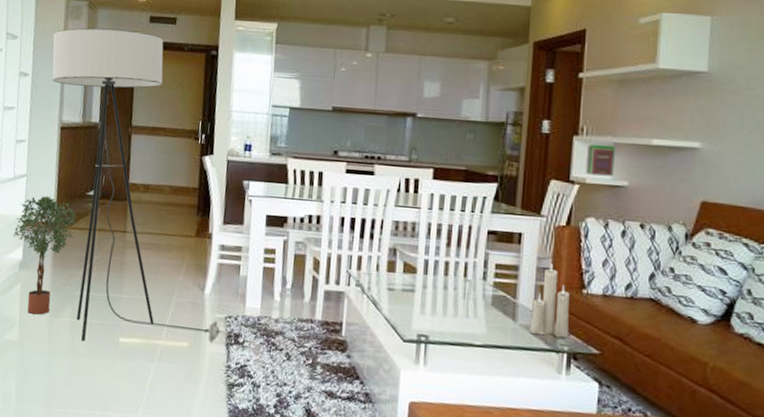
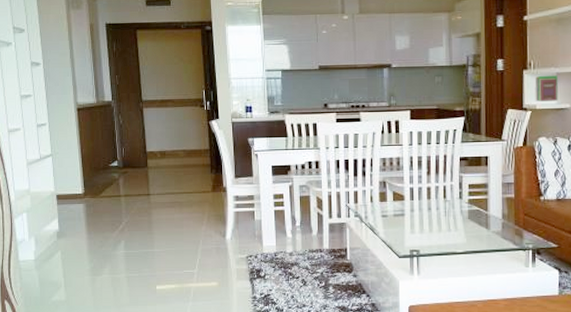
potted tree: present [13,195,77,315] -> none [47,171,104,276]
floor lamp: present [52,28,224,342] -> none [58,14,247,293]
candle: present [529,264,570,339] -> none [500,179,532,238]

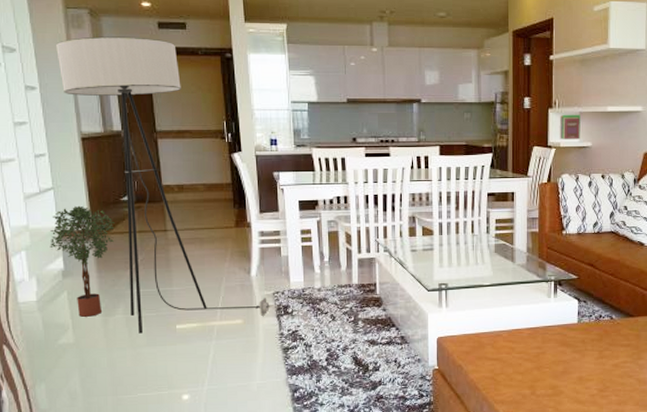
potted tree: none [47,171,104,276] -> present [50,205,115,317]
floor lamp: none [58,14,247,293] -> present [56,36,274,334]

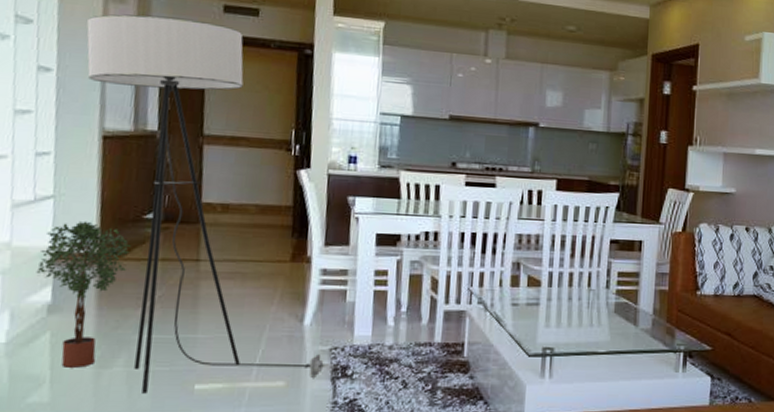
books: present [559,114,581,139] -> none [699,153,725,184]

